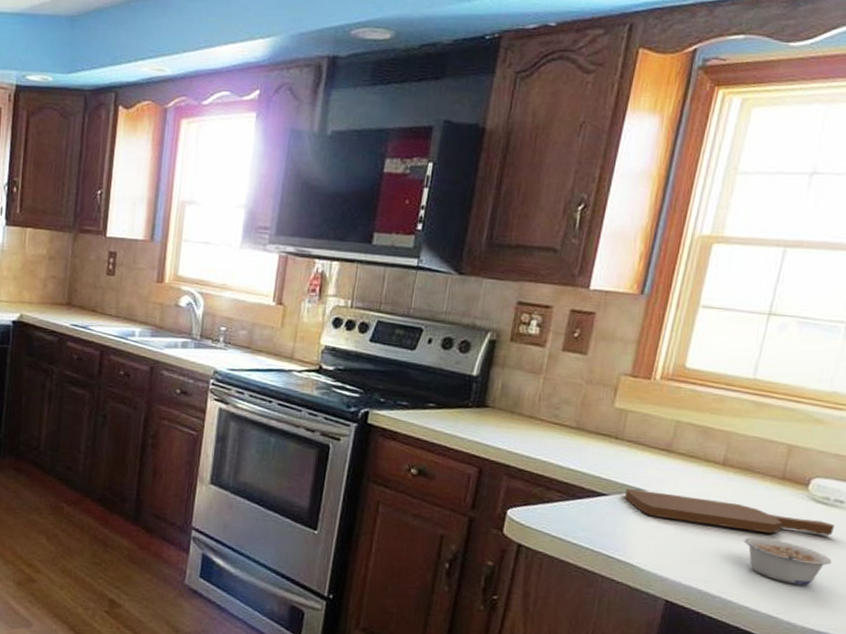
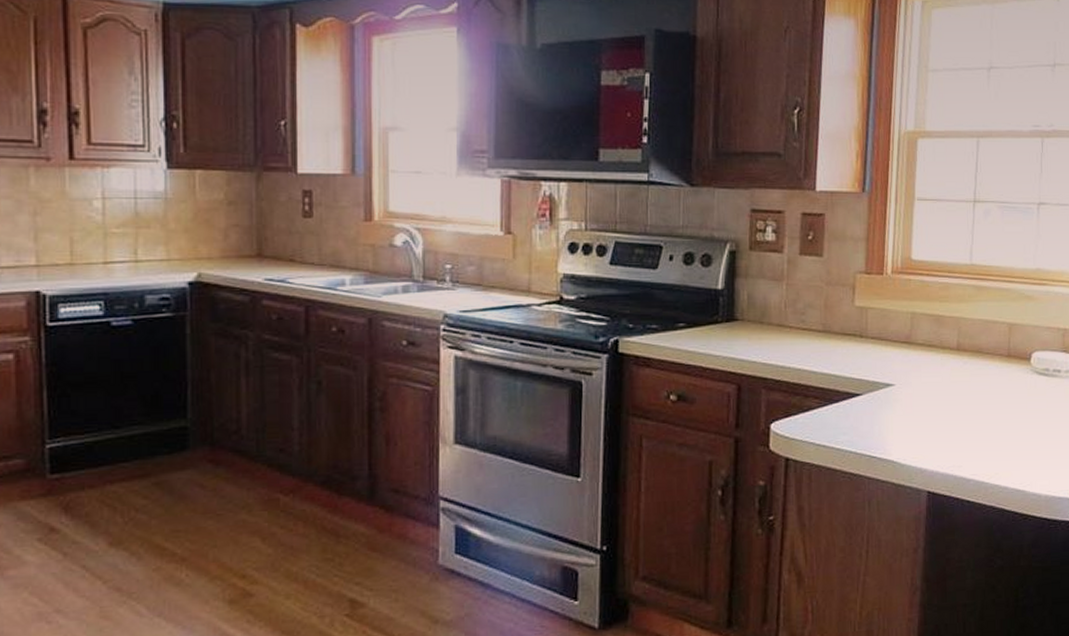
cutting board: present [624,487,834,535] -> none [876,384,1057,411]
legume: present [744,536,832,585] -> none [985,415,1060,456]

